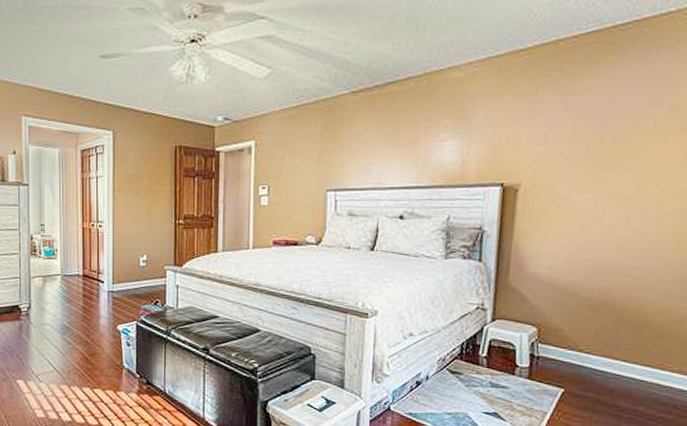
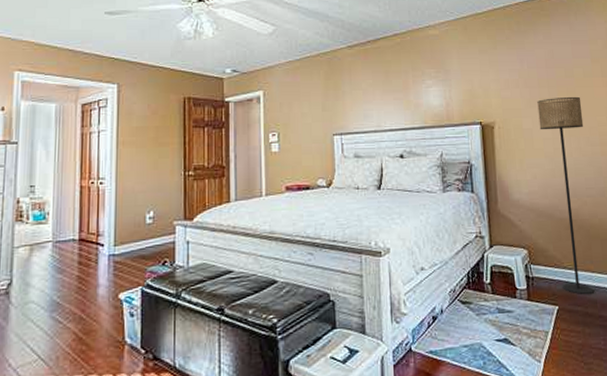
floor lamp: none [573,156,644,381] -> present [537,96,594,294]

